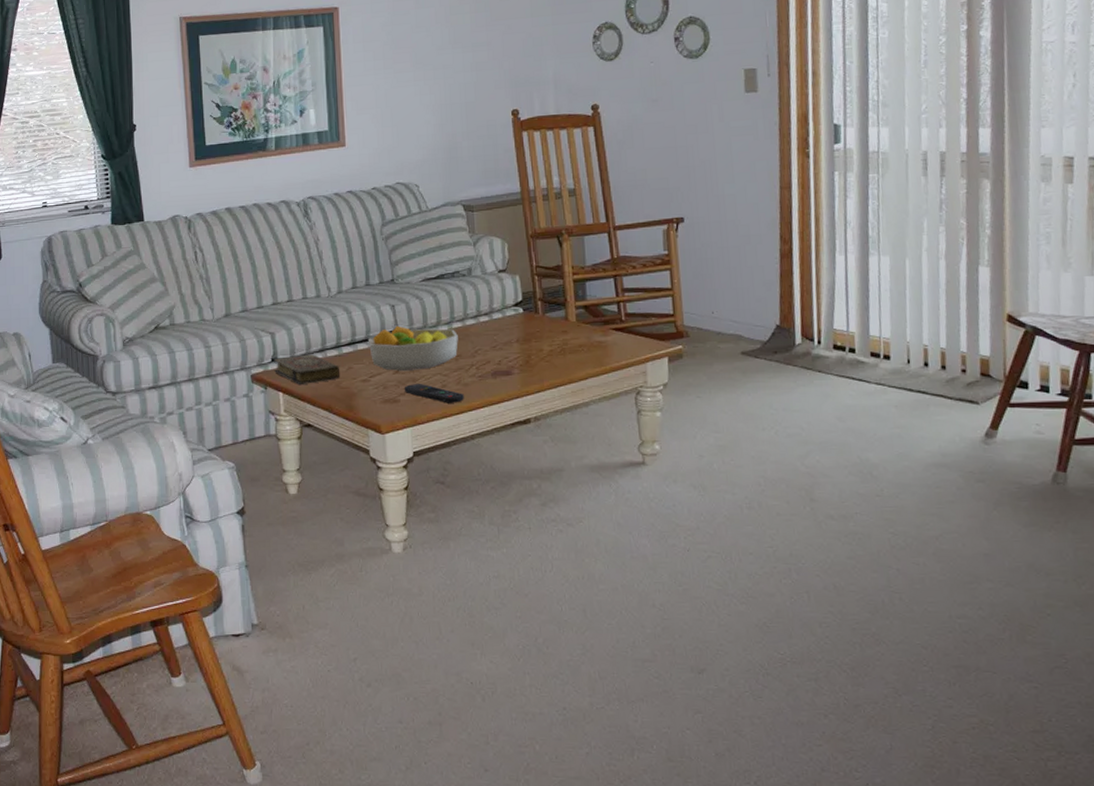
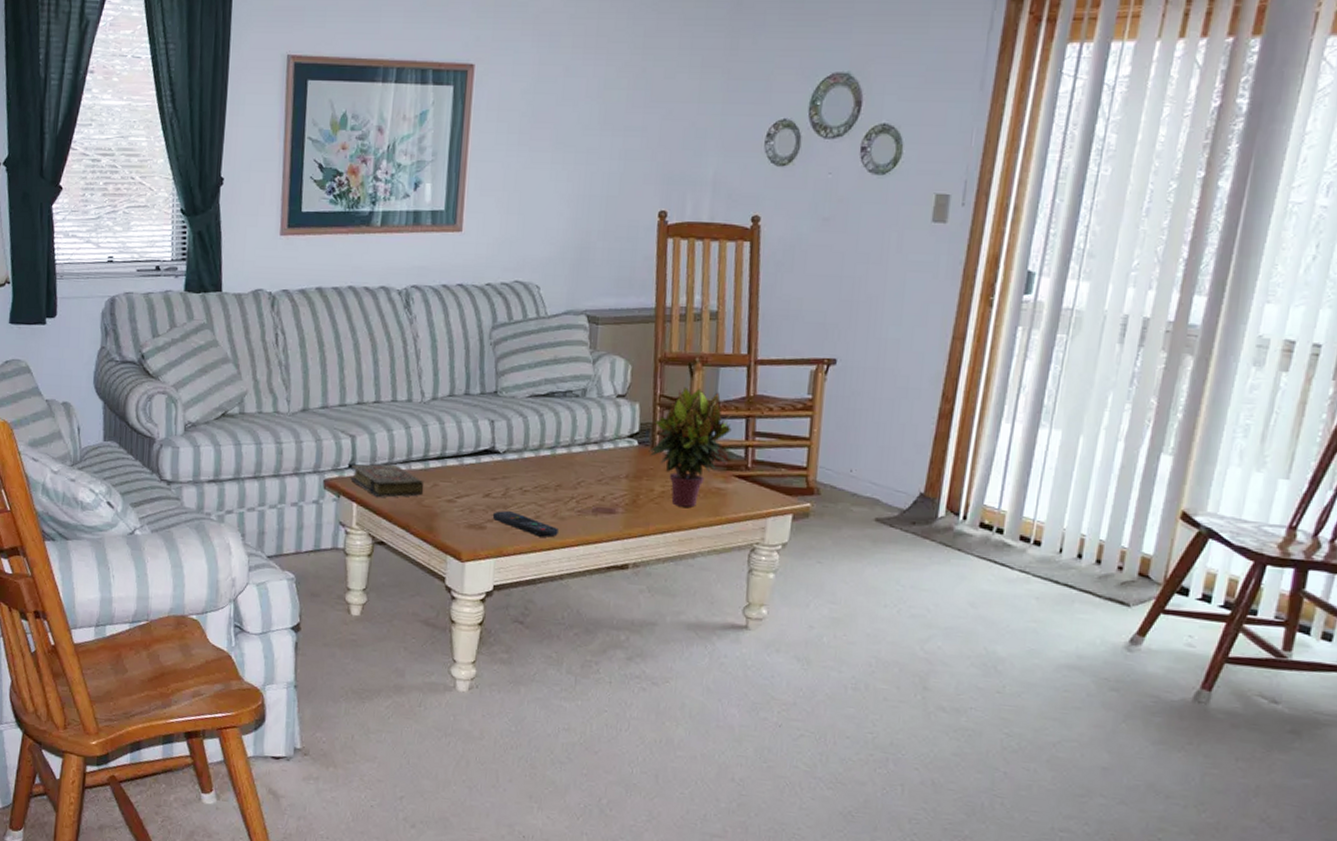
fruit bowl: present [369,325,458,371] -> none [460,444,561,496]
potted plant: none [533,256,604,362] -> present [648,387,732,507]

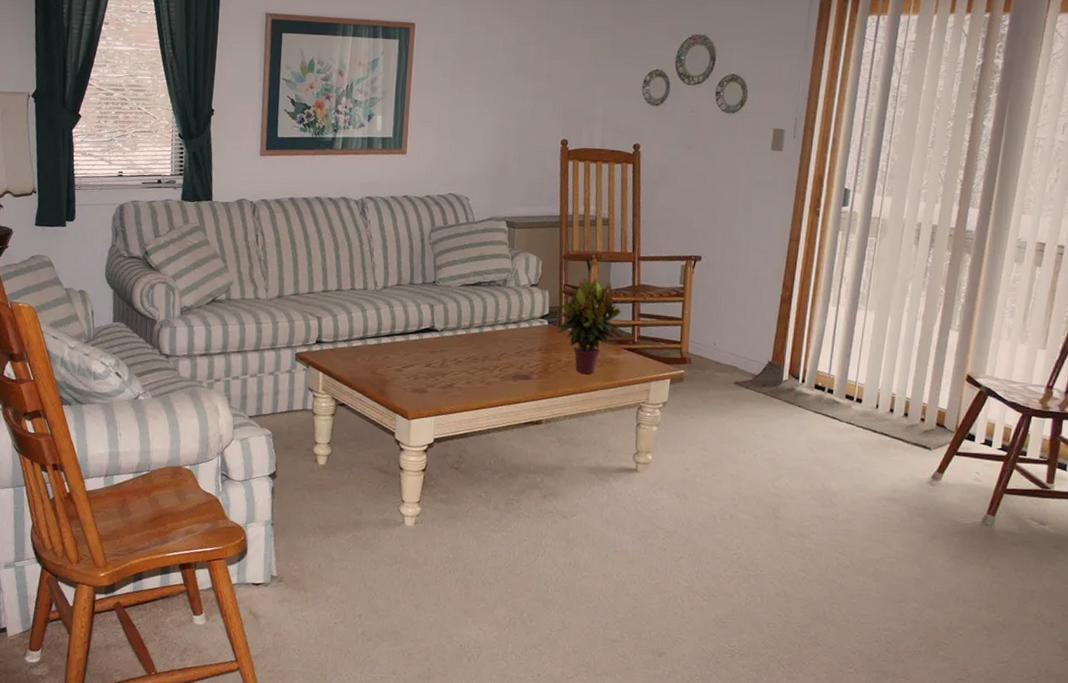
book: present [350,464,424,498] -> none [317,340,378,368]
remote control: present [492,511,558,538] -> none [432,378,486,399]

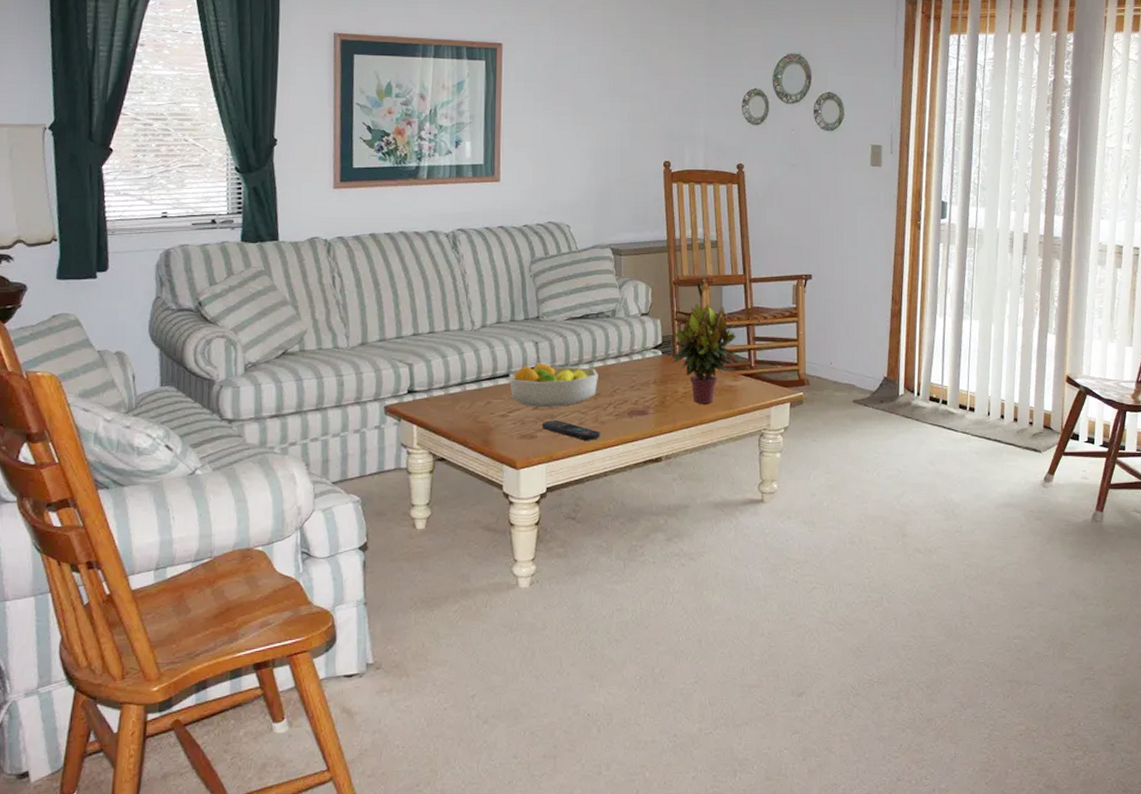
fruit bowl: none [406,324,487,366] -> present [510,362,598,407]
remote control: none [432,378,486,399] -> present [541,421,600,440]

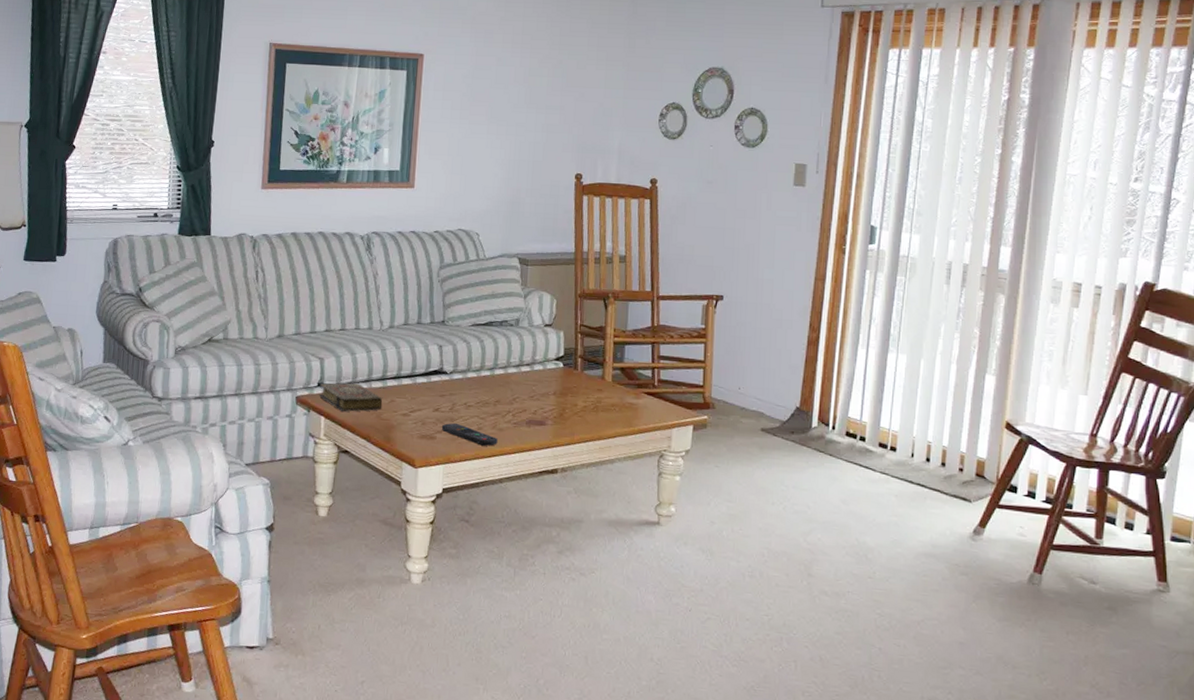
book: none [410,387,479,419] -> present [319,383,383,412]
fruit bowl: present [510,362,598,407] -> none [413,365,499,411]
potted plant: present [671,304,736,404] -> none [572,318,640,420]

